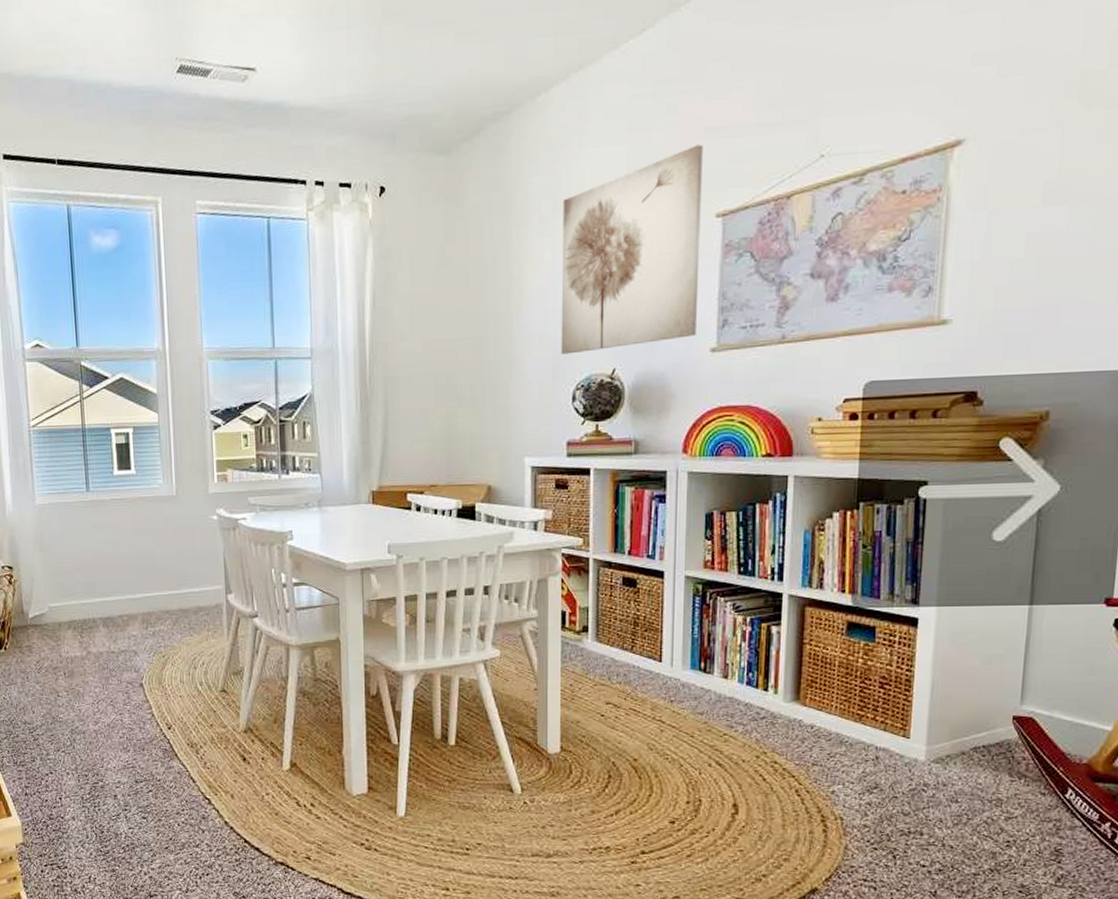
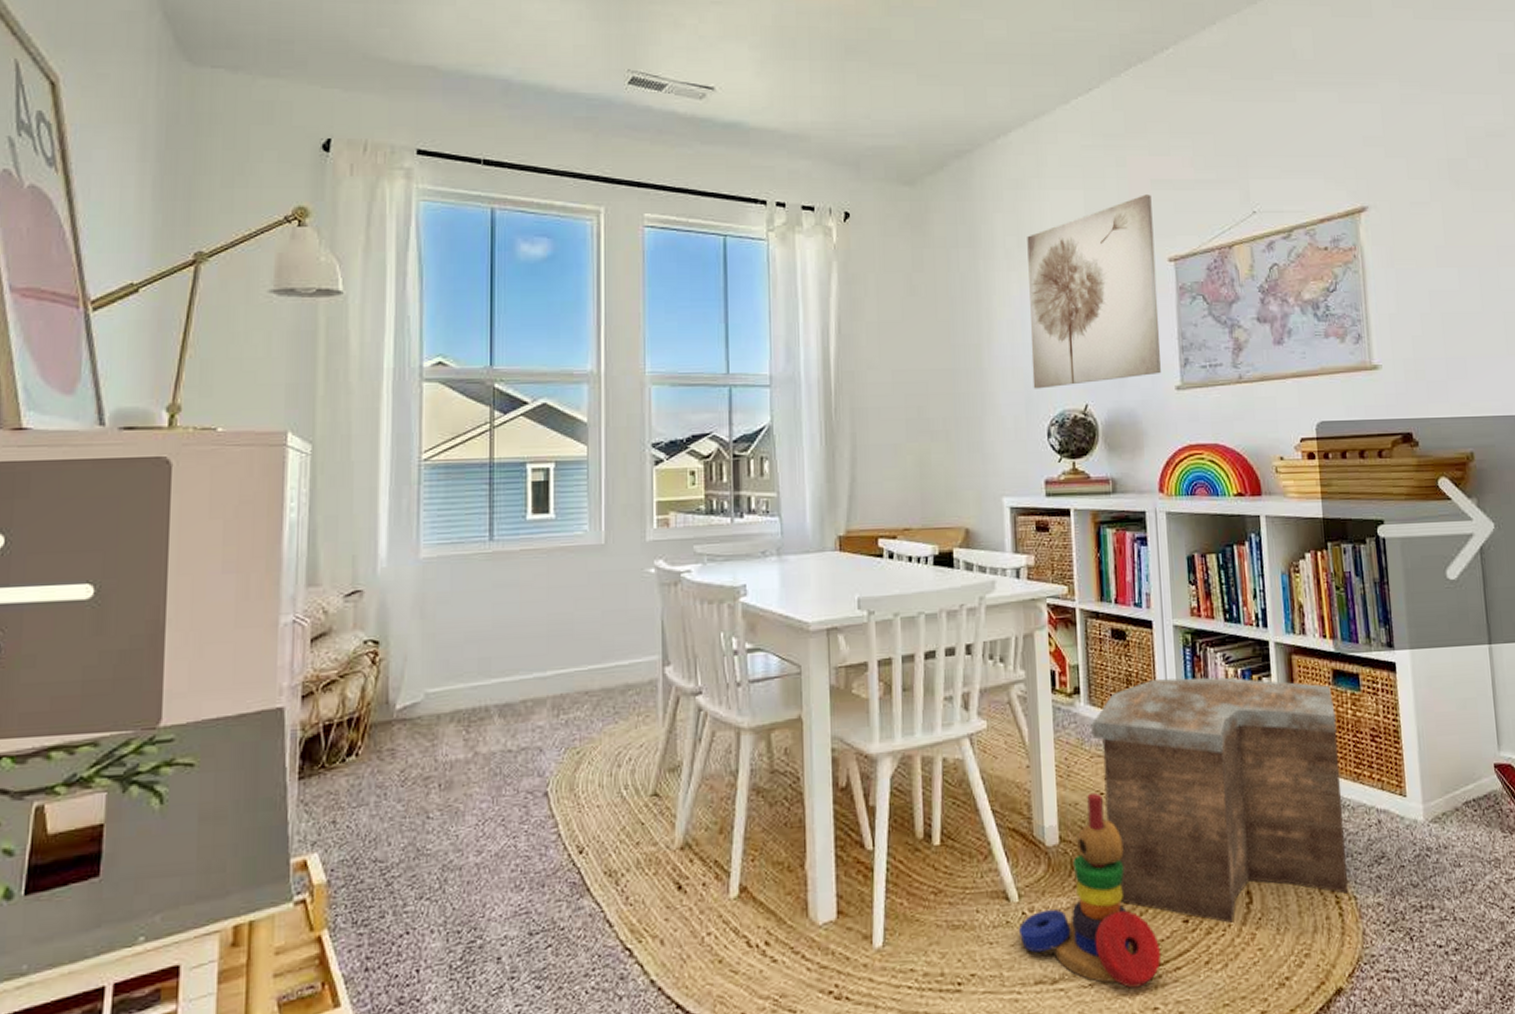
stacking toy: none [519,714,647,868] -> present [1018,792,1162,988]
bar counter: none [596,623,845,829] -> present [1091,677,1348,924]

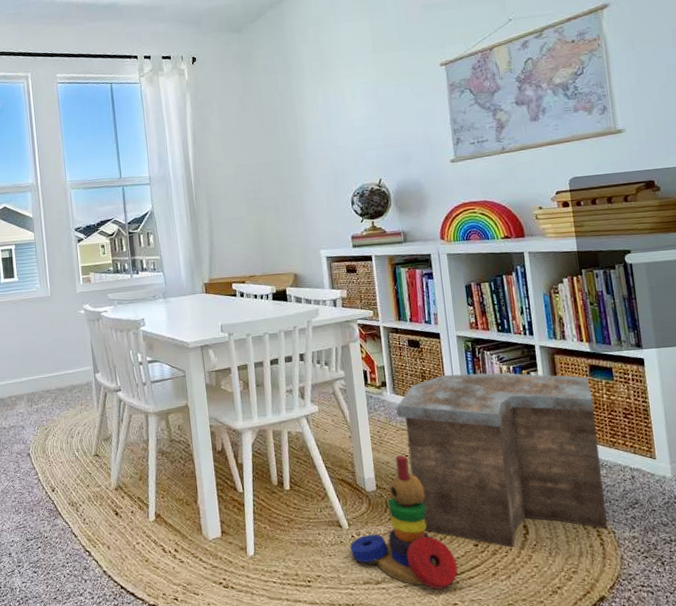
wall art: present [1027,194,1161,389] -> none [327,16,438,171]

